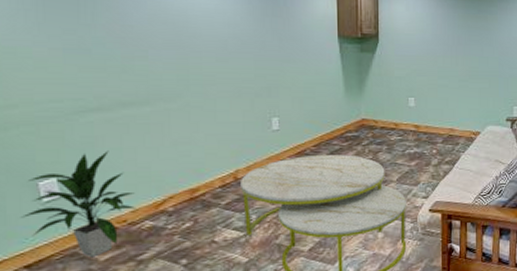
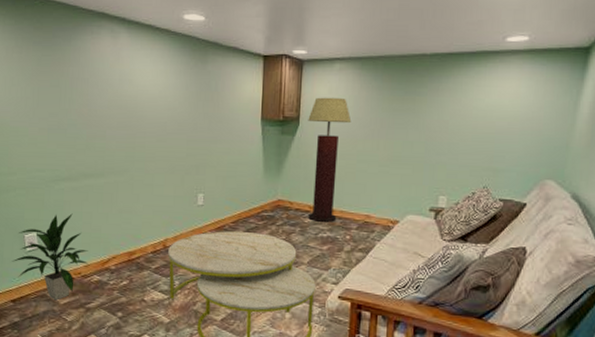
floor lamp: none [387,14,430,138] -> present [308,97,352,222]

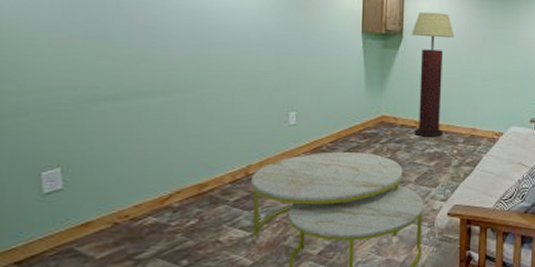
indoor plant: present [12,213,89,301] -> none [17,141,141,255]

